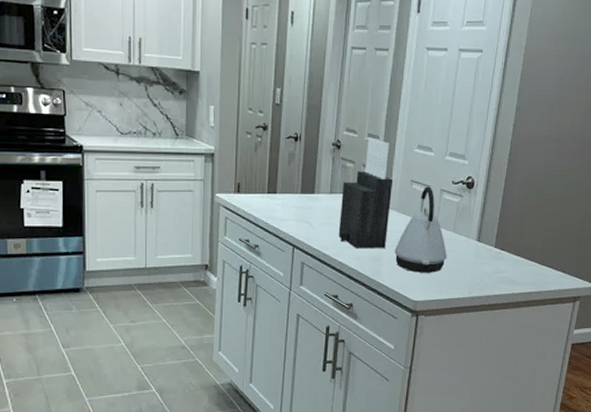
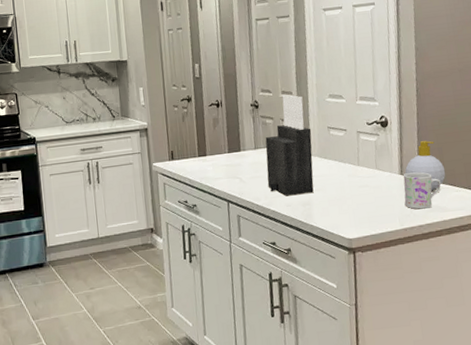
kettle: present [394,186,447,273] -> none [322,130,374,212]
mug: none [476,240,516,279] -> present [403,171,441,210]
soap bottle: none [482,209,523,263] -> present [404,141,446,192]

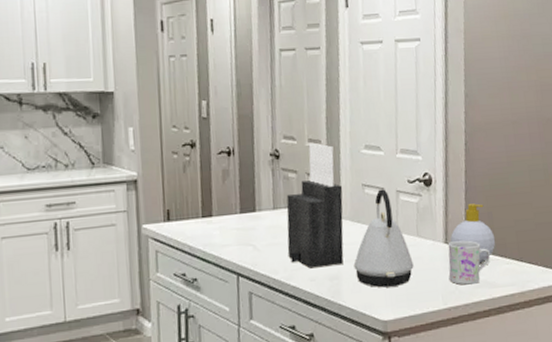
kettle: none [322,130,374,212] -> present [353,189,414,288]

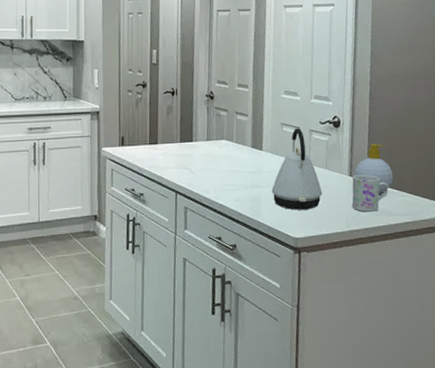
knife block: present [286,142,344,269] -> none [217,87,265,191]

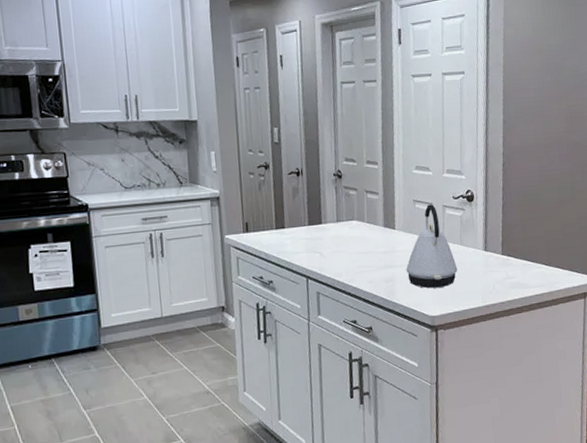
mug: present [352,174,388,212] -> none [487,248,523,286]
soap bottle: present [354,144,394,195] -> none [489,216,528,268]

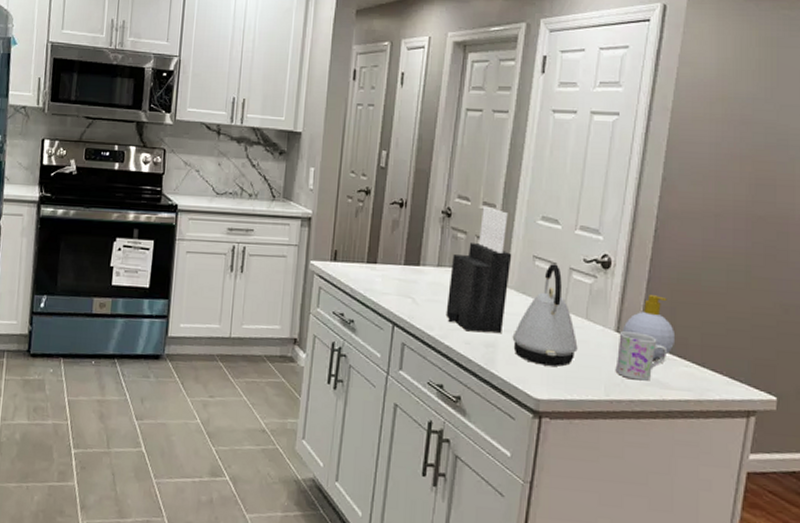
knife block: none [348,164,398,272] -> present [446,206,512,334]
mug: none [487,248,523,286] -> present [615,331,666,381]
soap bottle: none [489,216,528,268] -> present [622,295,676,361]

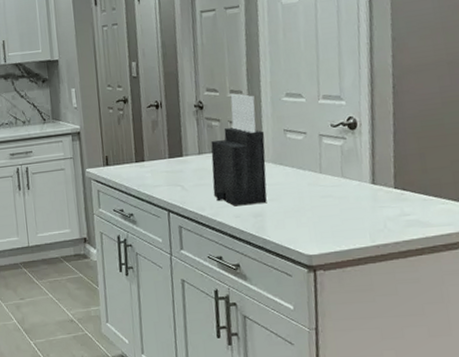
kettle: present [512,264,578,367] -> none [277,133,339,225]
mug: present [615,331,666,381] -> none [375,180,423,224]
soap bottle: present [622,295,676,361] -> none [377,145,429,204]

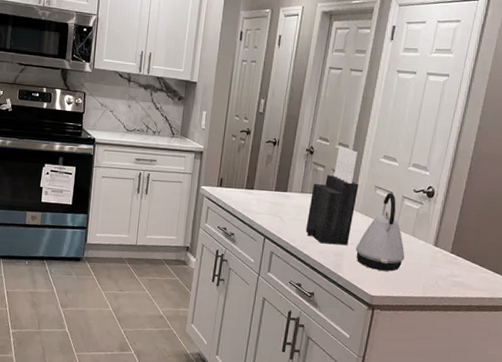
kettle: none [277,133,339,225] -> present [355,193,405,271]

